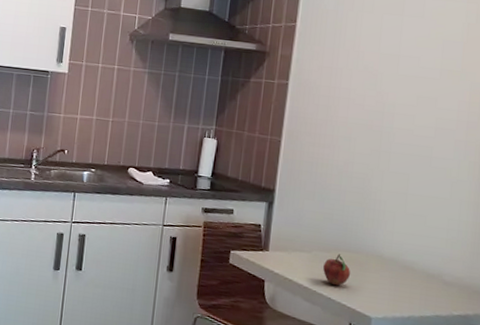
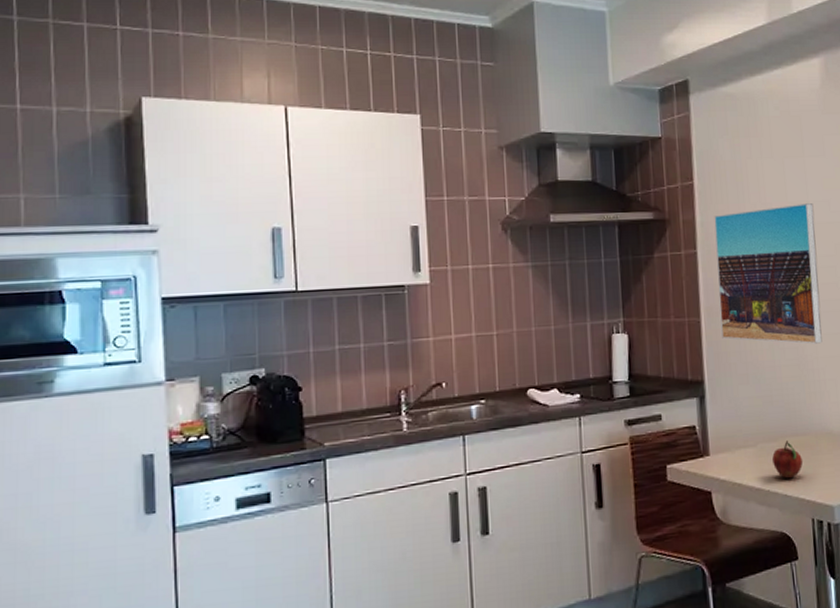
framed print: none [297,54,404,180] -> present [714,203,823,344]

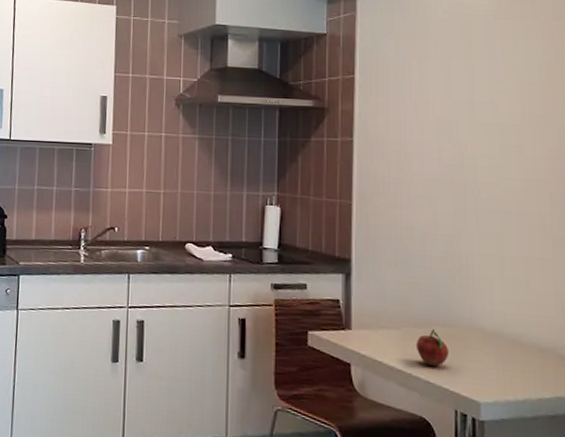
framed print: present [714,203,823,344] -> none [372,103,480,241]

